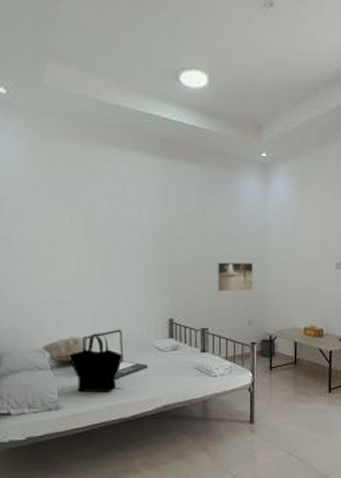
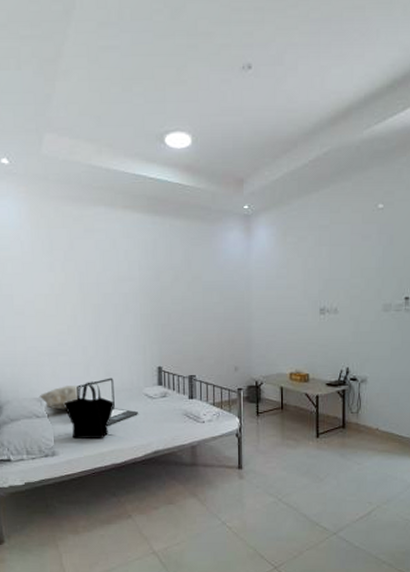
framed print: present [217,262,253,292] -> none [203,311,238,340]

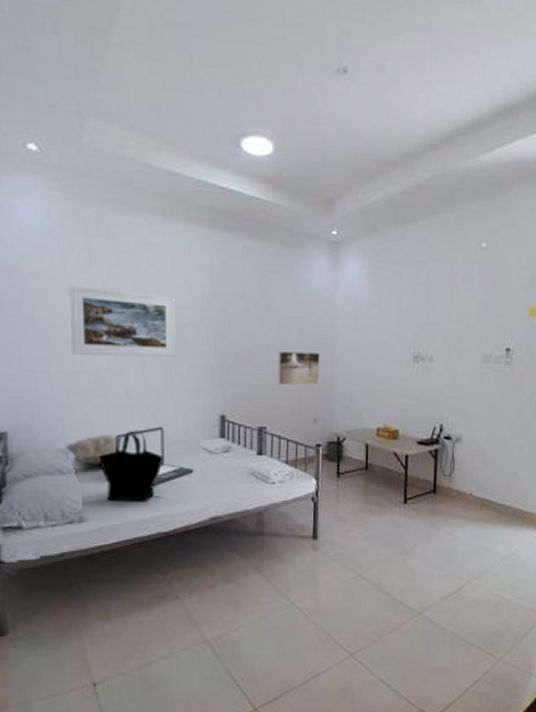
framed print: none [37,268,120,323] -> present [69,286,176,358]
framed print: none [203,311,238,340] -> present [277,351,320,386]

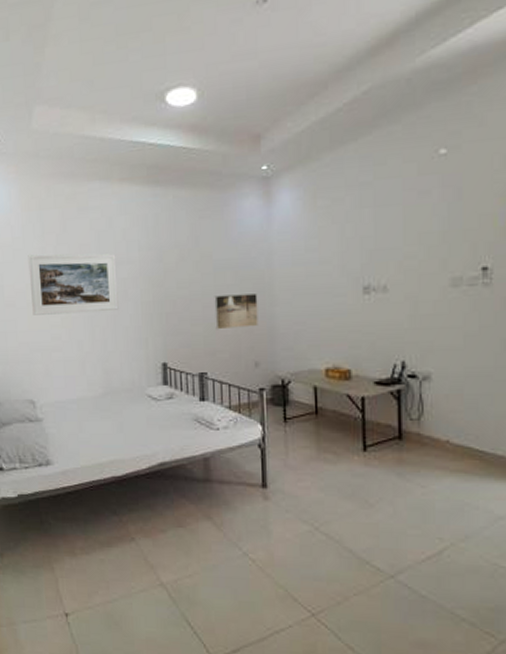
decorative pillow: present [64,435,116,465] -> none [31,386,72,413]
tote bag: present [99,429,164,502] -> none [59,379,114,448]
laptop: present [114,426,193,485] -> none [70,376,140,432]

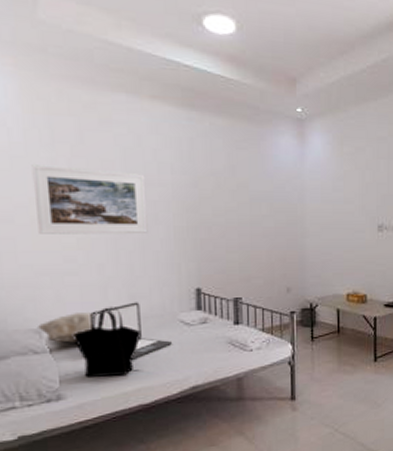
decorative pillow: none [31,386,72,413] -> present [36,312,91,343]
tote bag: none [59,379,114,448] -> present [74,306,141,377]
laptop: none [70,376,140,432] -> present [88,302,172,360]
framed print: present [214,293,258,330] -> none [250,225,291,258]

